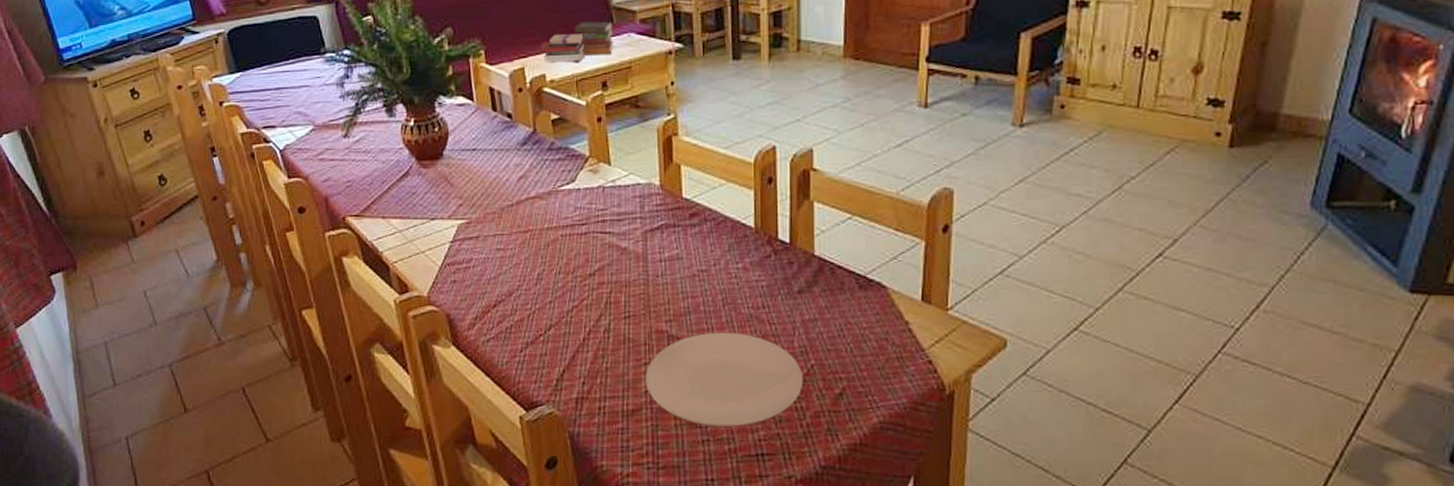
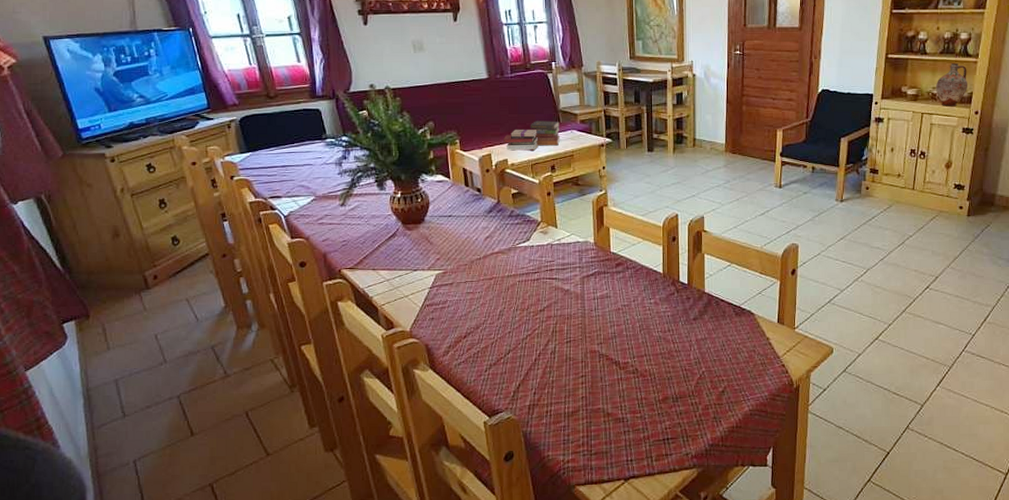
plate: present [646,332,804,428] -> none [582,350,697,421]

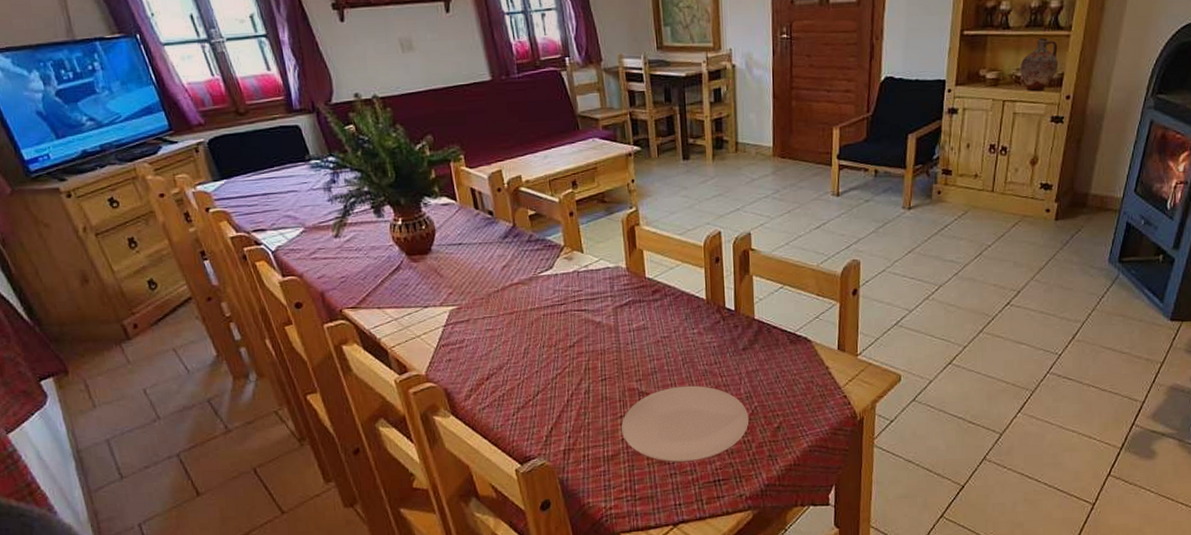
books: present [503,130,539,151] -> none [514,139,556,166]
books: present [530,121,561,146] -> none [544,128,581,159]
plate: none [582,350,697,421] -> present [621,385,749,463]

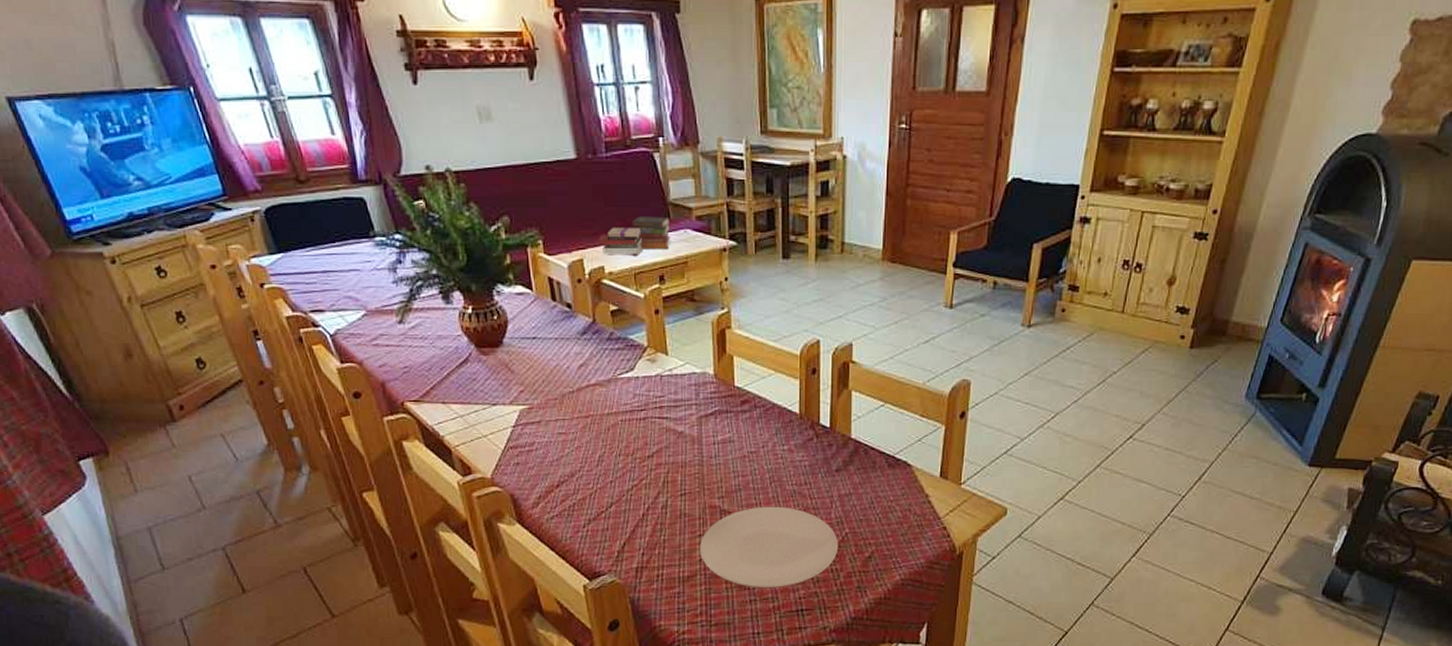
books: none [514,139,556,166] -> present [598,228,643,256]
books: none [544,128,581,159] -> present [631,216,671,250]
ceramic jug: present [1020,38,1059,91] -> none [1163,144,1208,202]

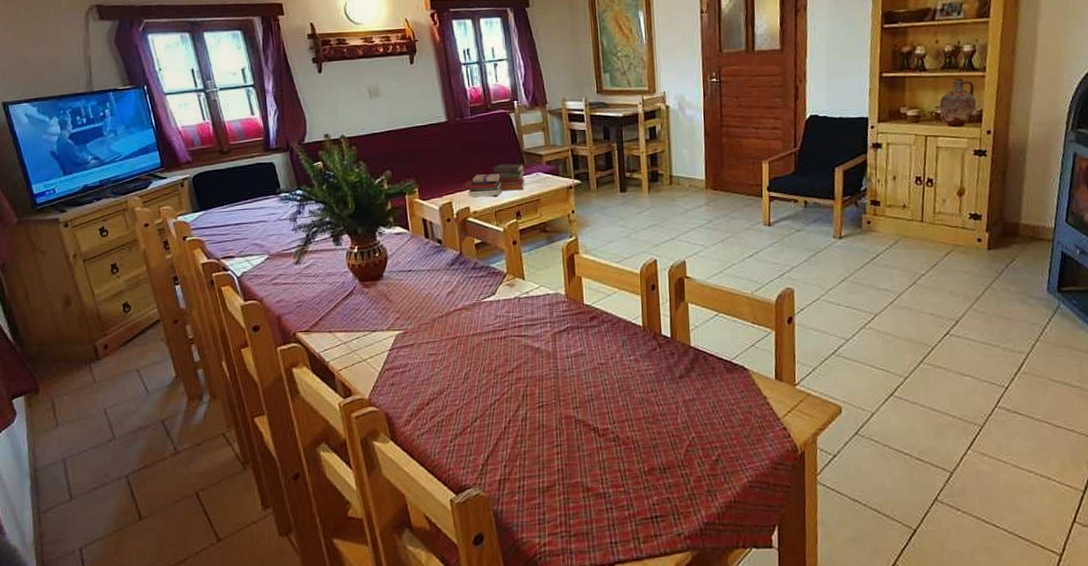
plate: present [700,506,839,589] -> none [558,414,687,497]
ceramic jug: none [1163,144,1208,202] -> present [939,79,977,127]

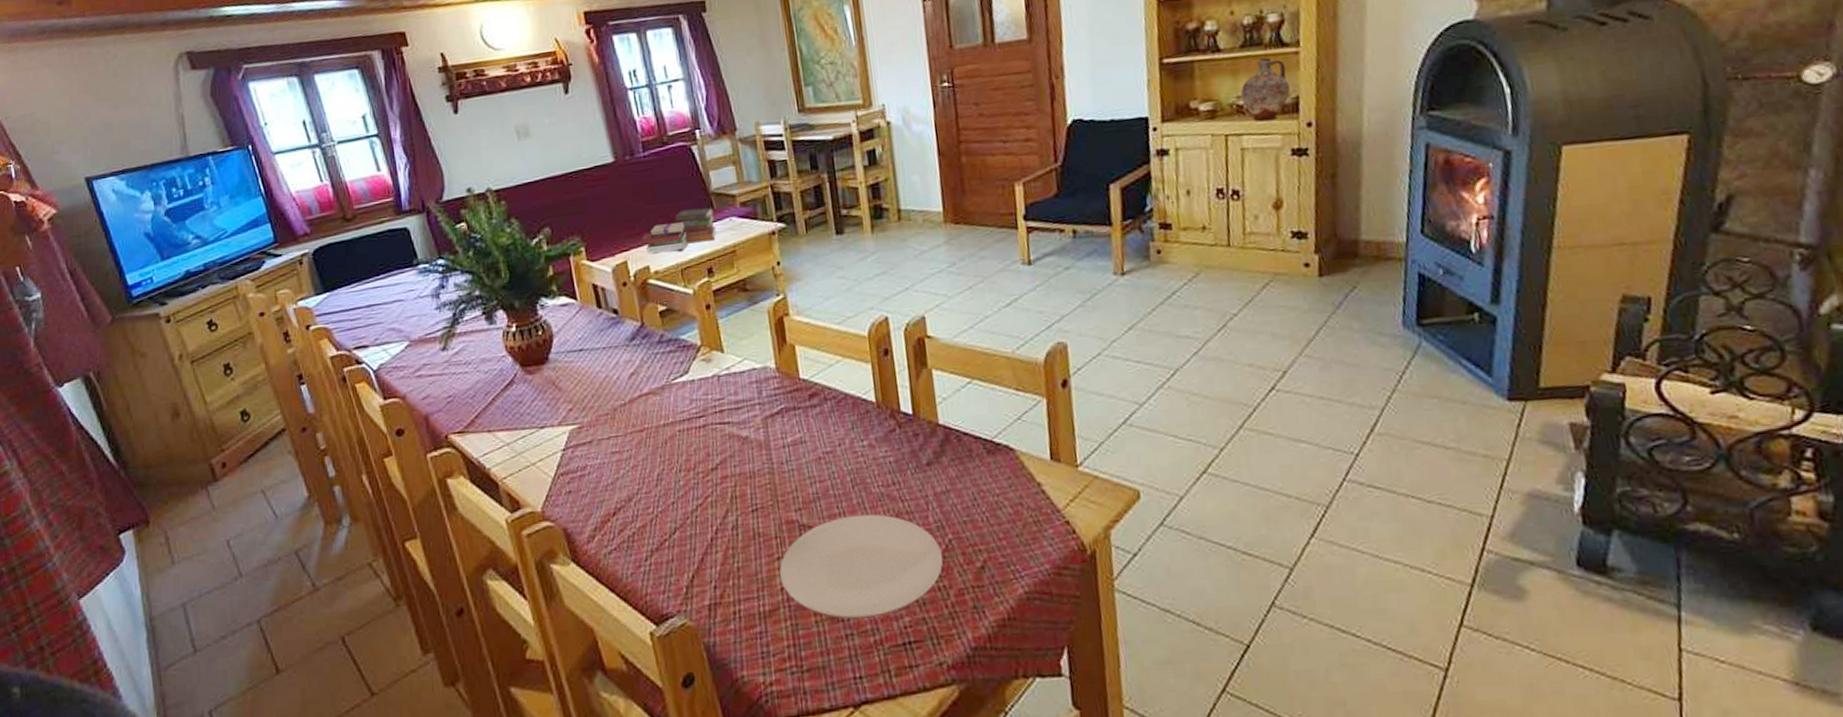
plate: none [558,414,687,497] -> present [779,513,944,620]

